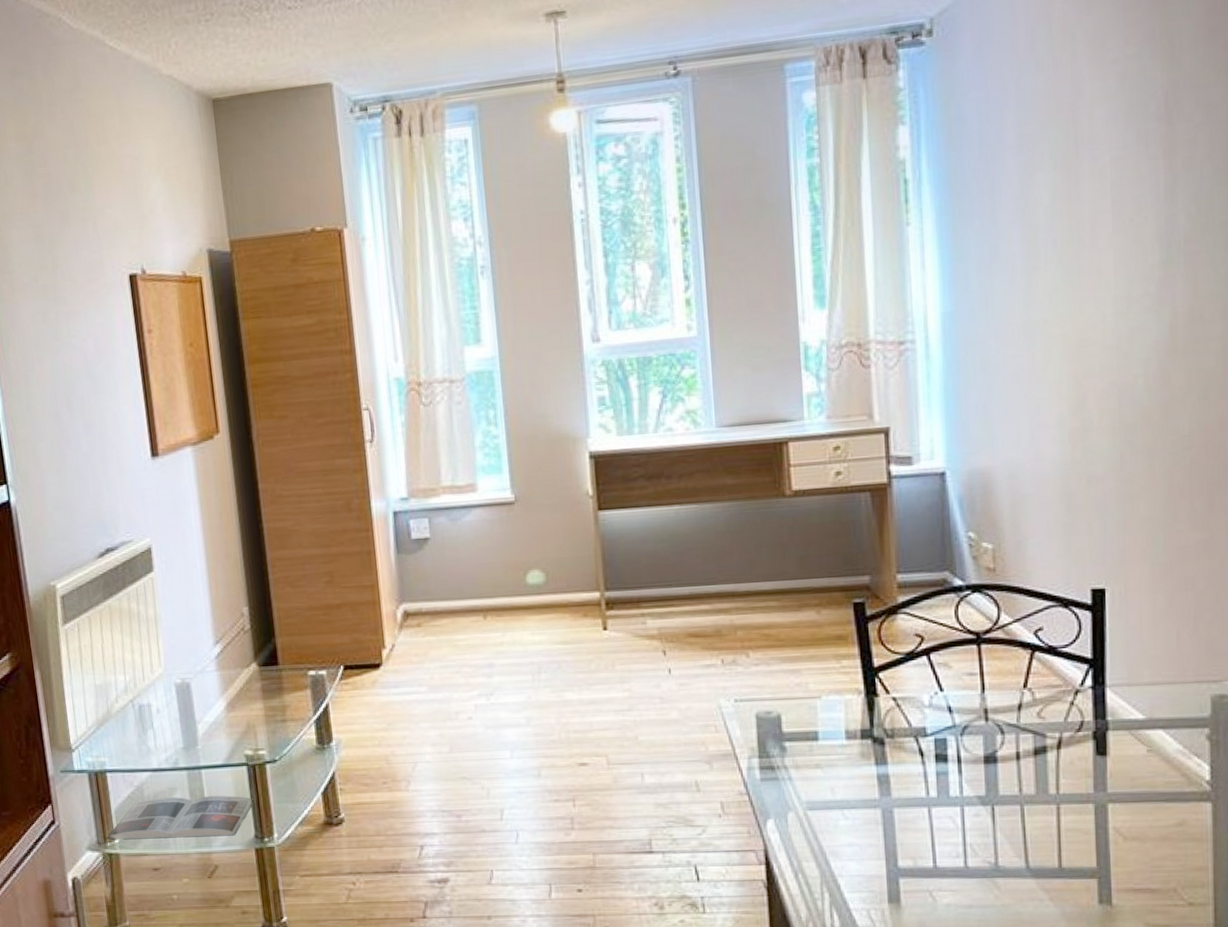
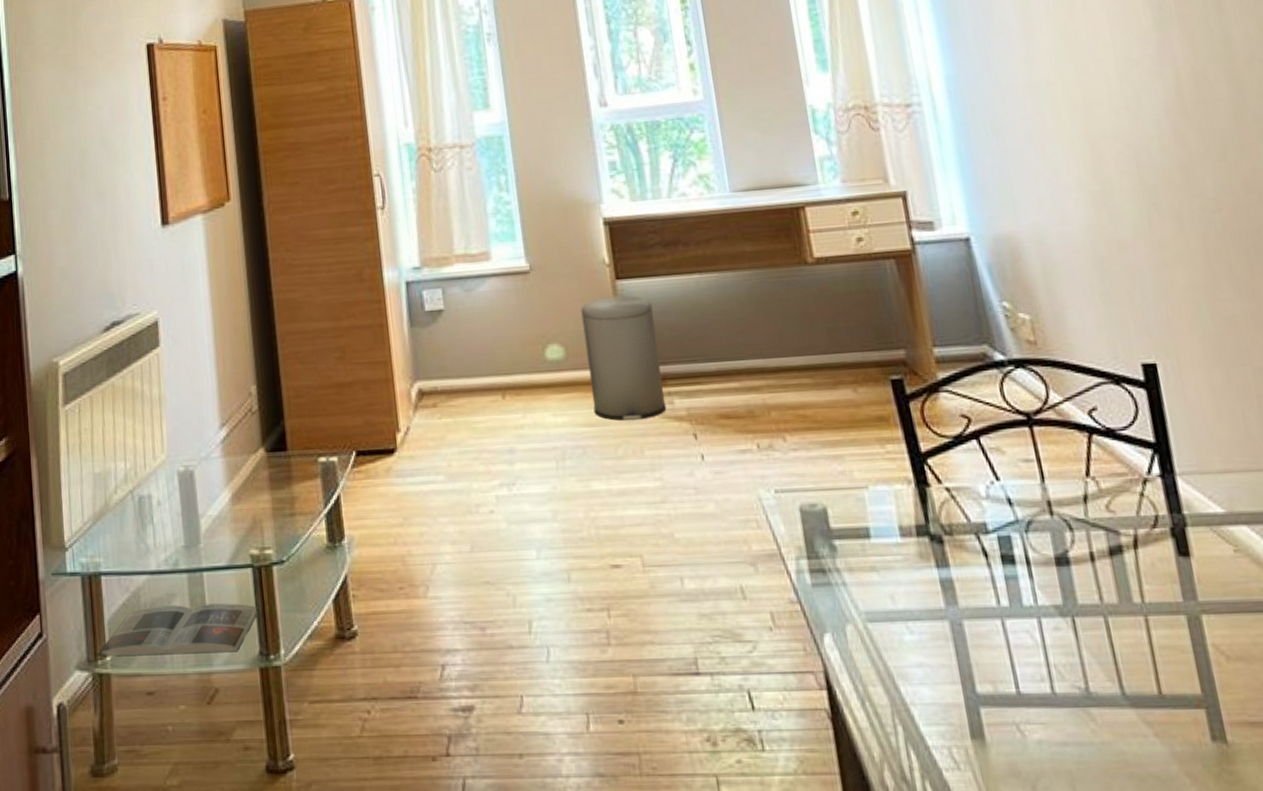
pedal bin: none [562,525,639,639] -> present [581,295,667,421]

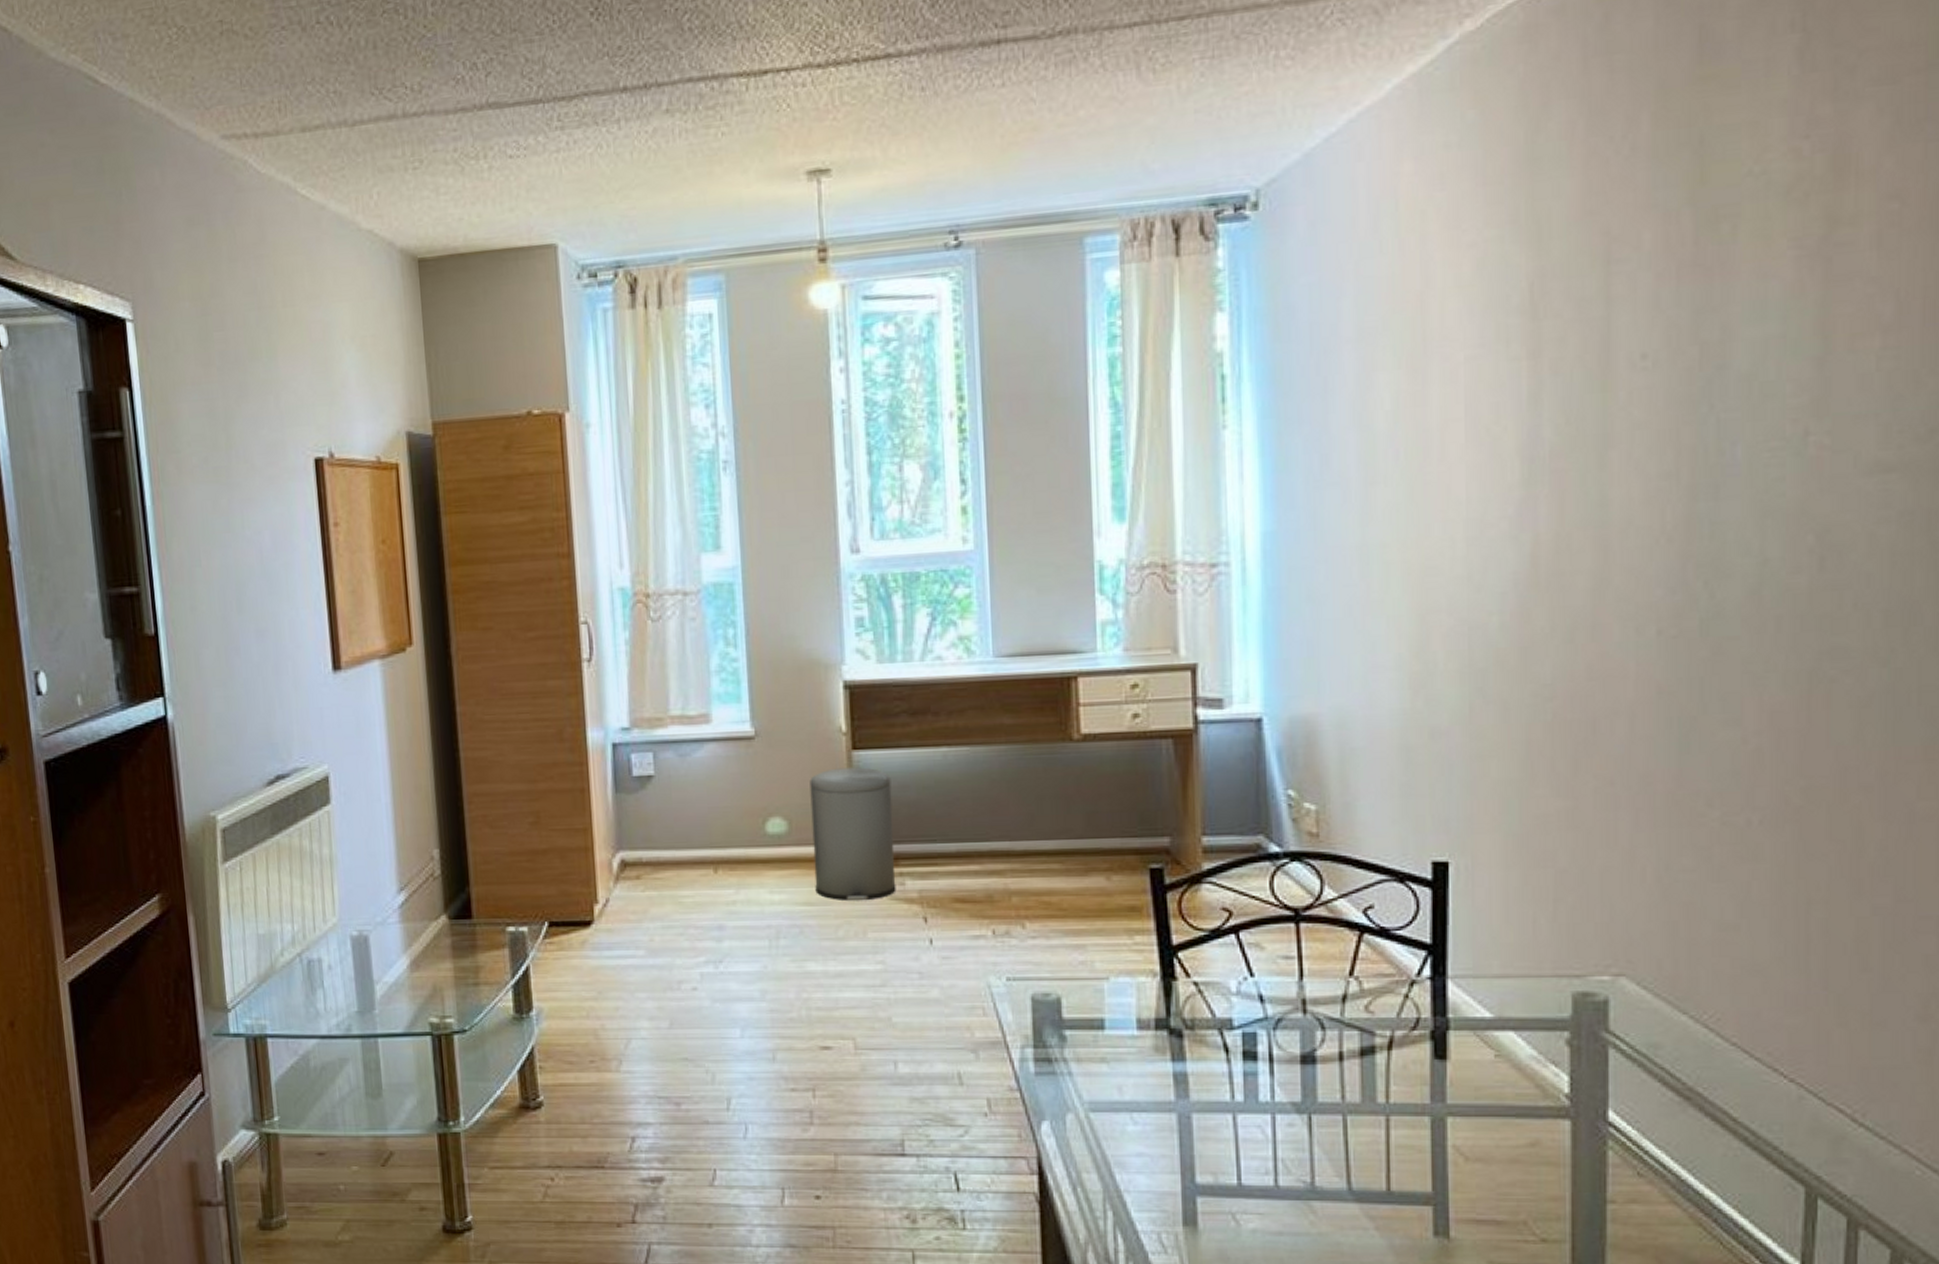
magazine: present [97,603,259,656] -> none [264,1070,438,1116]

